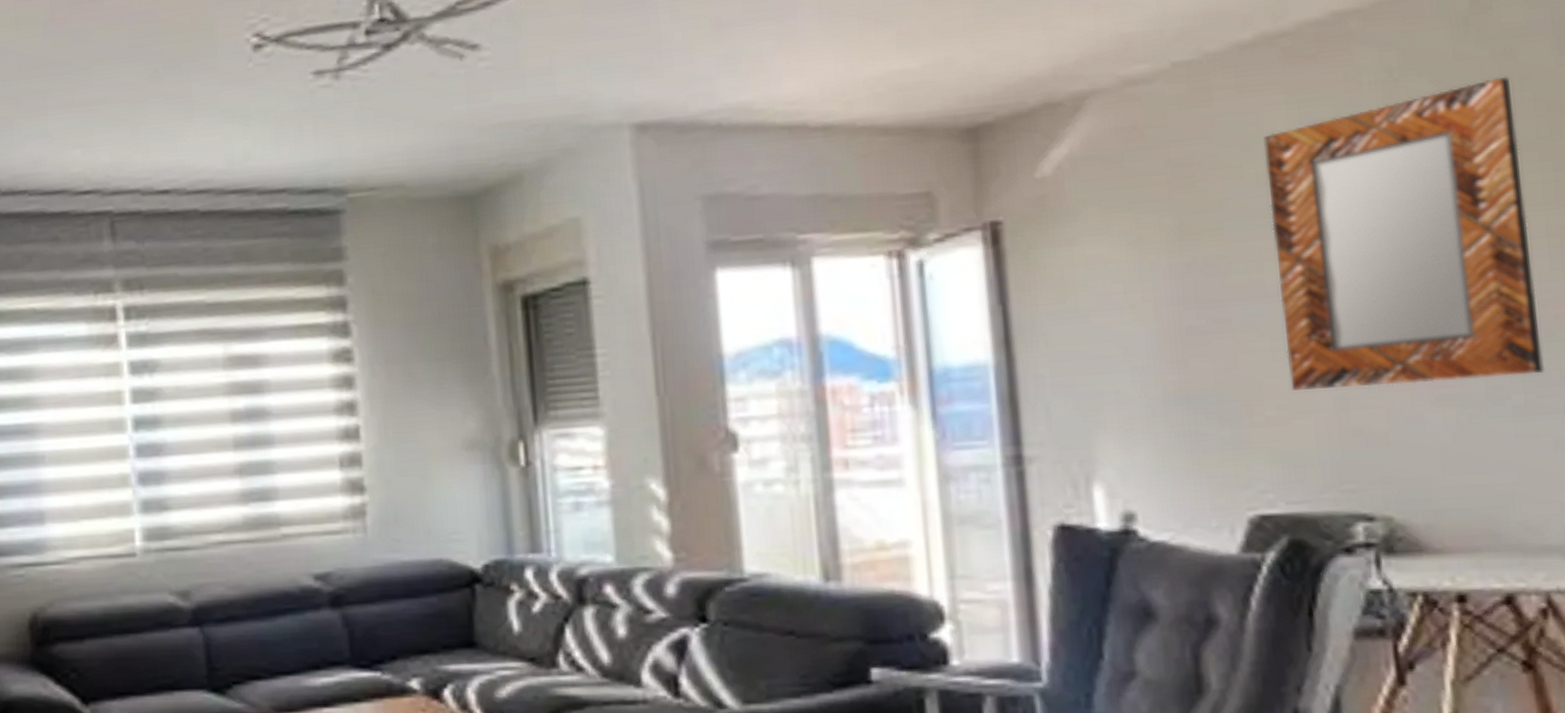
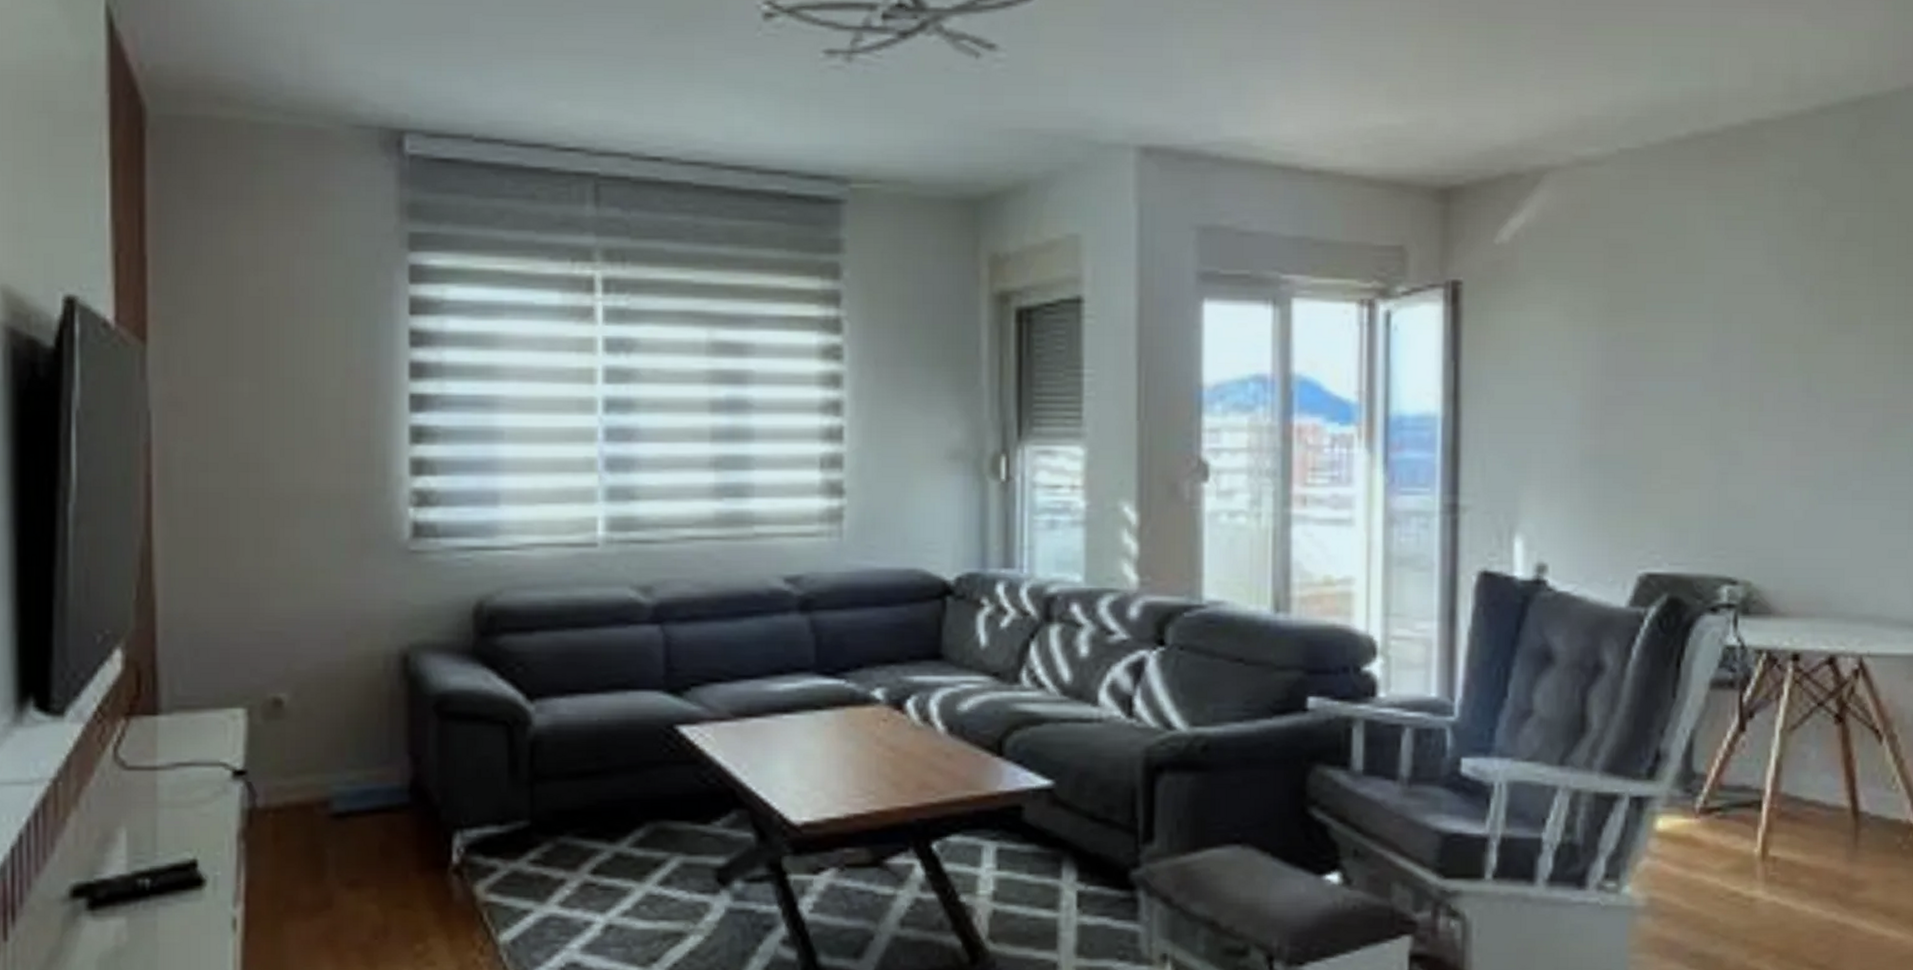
home mirror: present [1264,76,1545,390] -> none [1684,197,1882,464]

